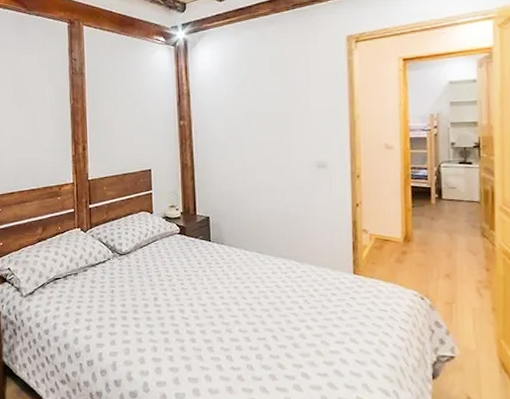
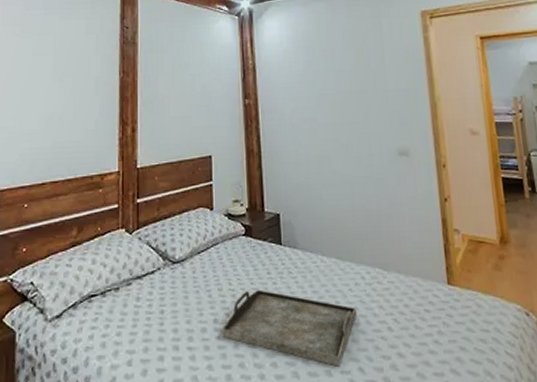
serving tray: none [160,276,273,335] -> present [222,289,357,367]

